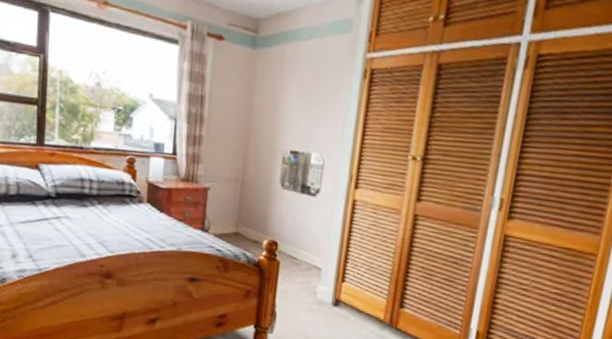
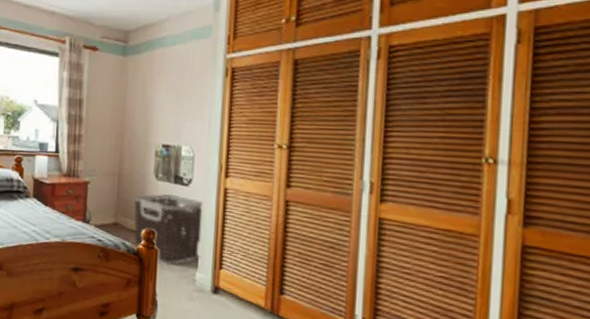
clothes hamper: none [255,203,330,277] -> present [134,193,203,265]

